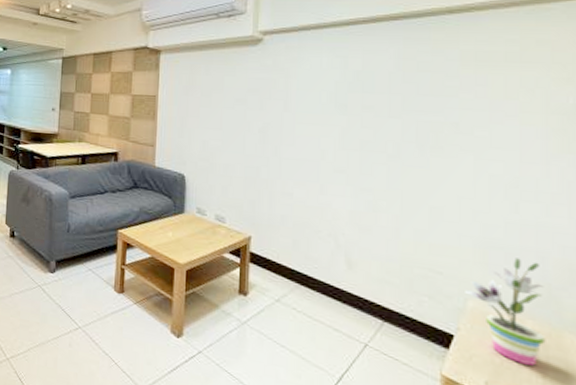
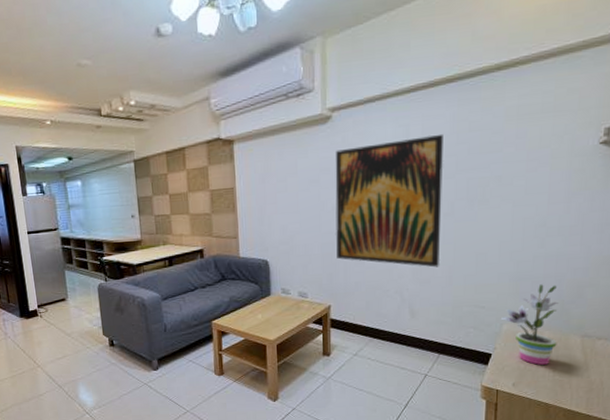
wall art: none [261,70,387,215] -> present [335,133,443,268]

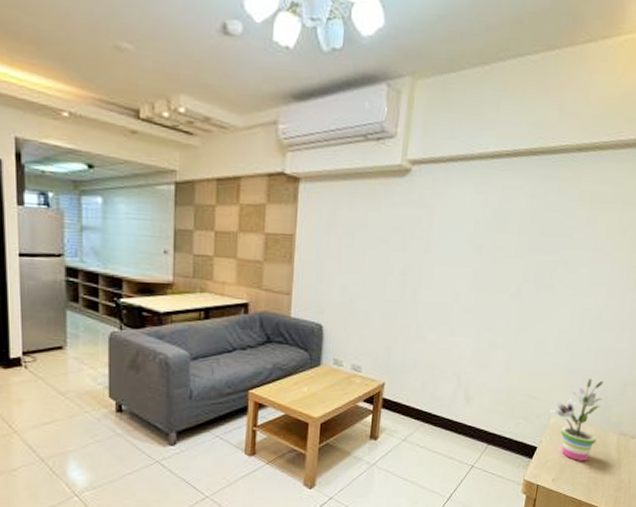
wall art: present [335,133,443,268] -> none [397,208,520,351]

